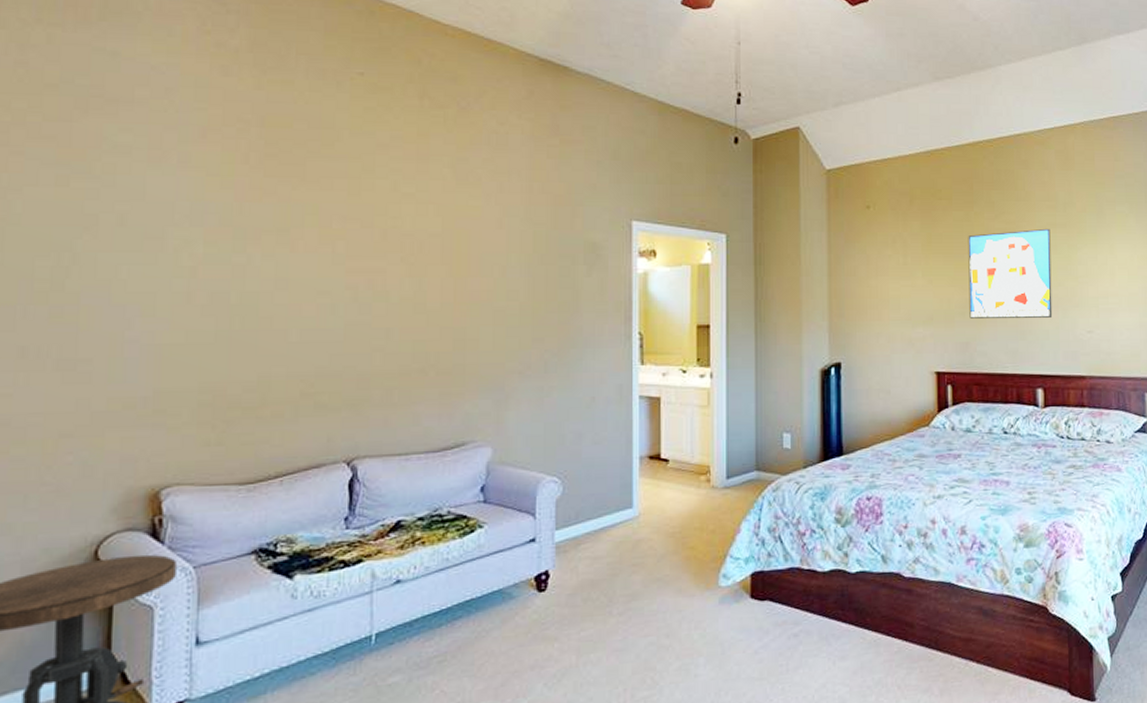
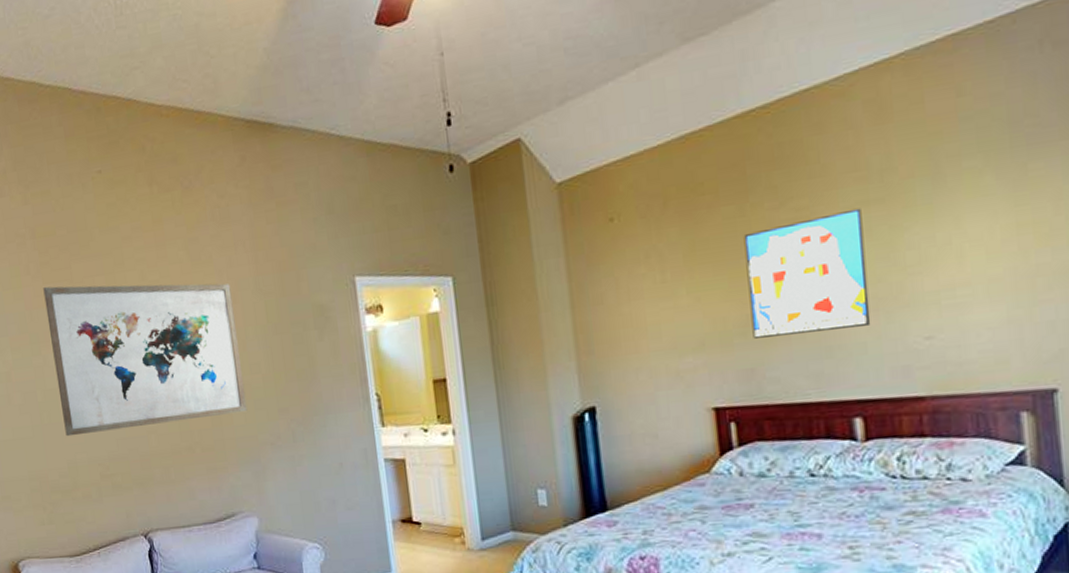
wall art: none [261,179,498,347] -> present [43,283,248,437]

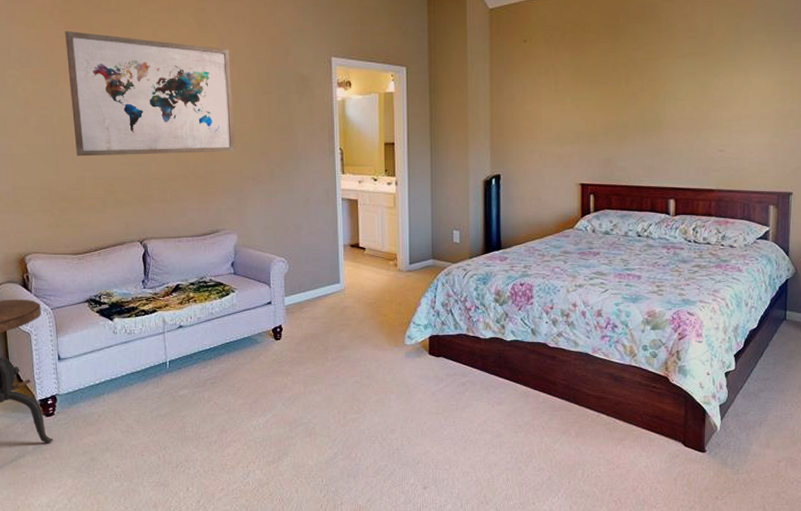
wall art: present [743,208,871,339] -> none [612,57,690,138]

